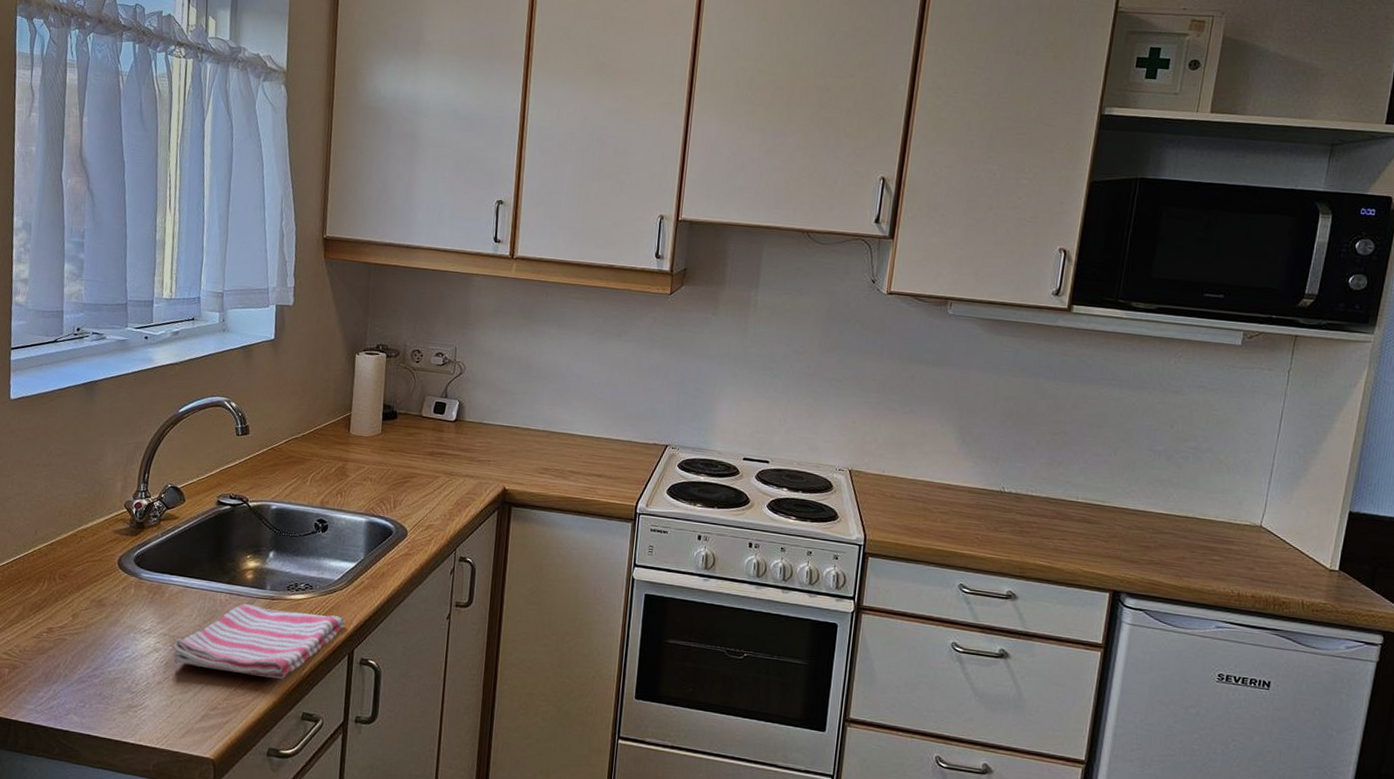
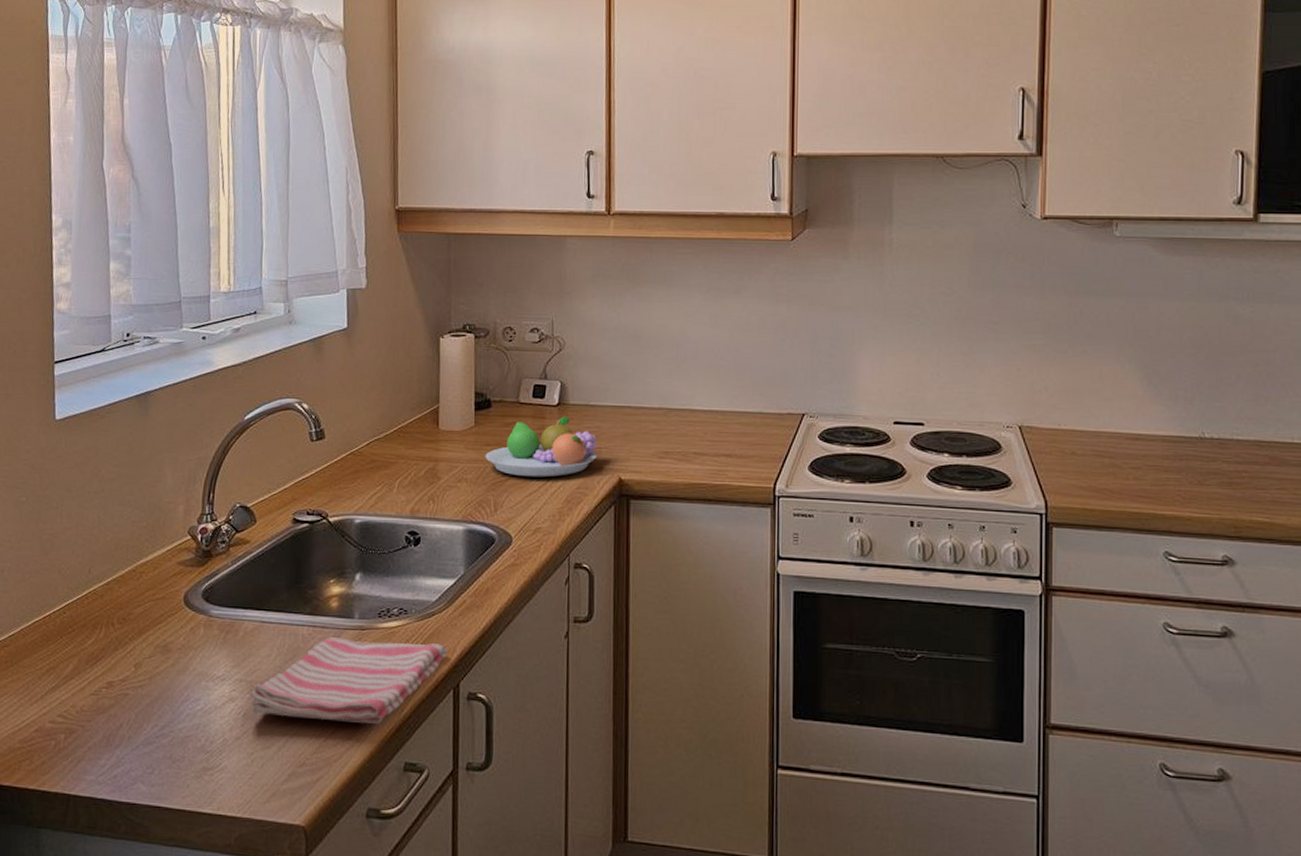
fruit bowl: none [388,431,487,482] -> present [485,416,598,477]

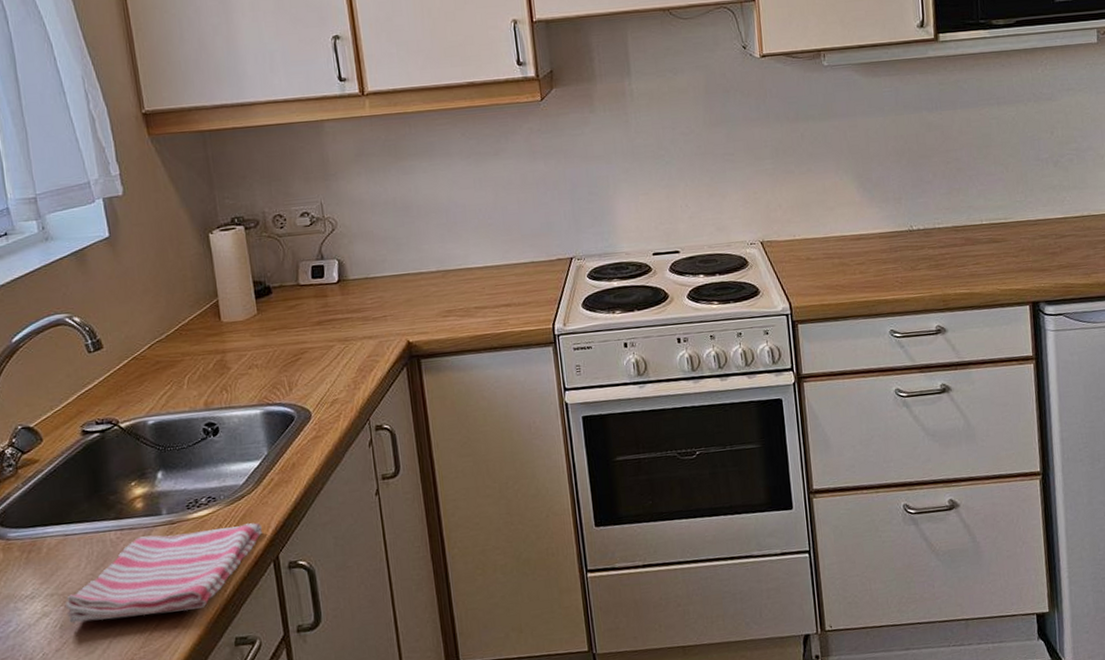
fruit bowl: present [485,416,598,477] -> none [272,291,384,354]

